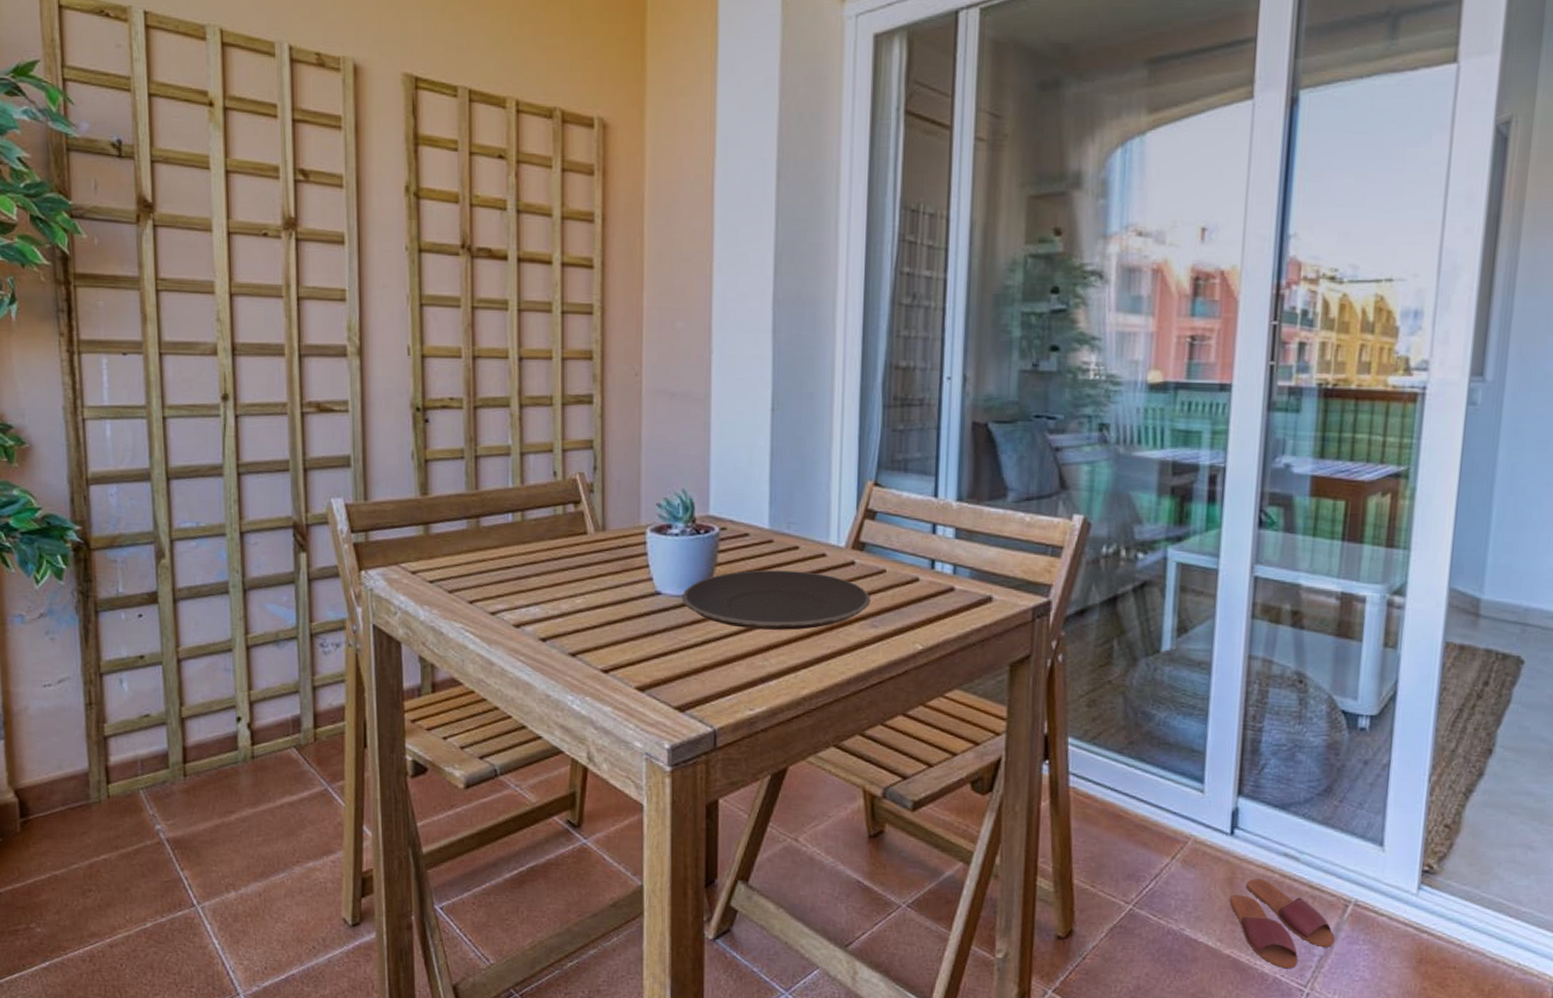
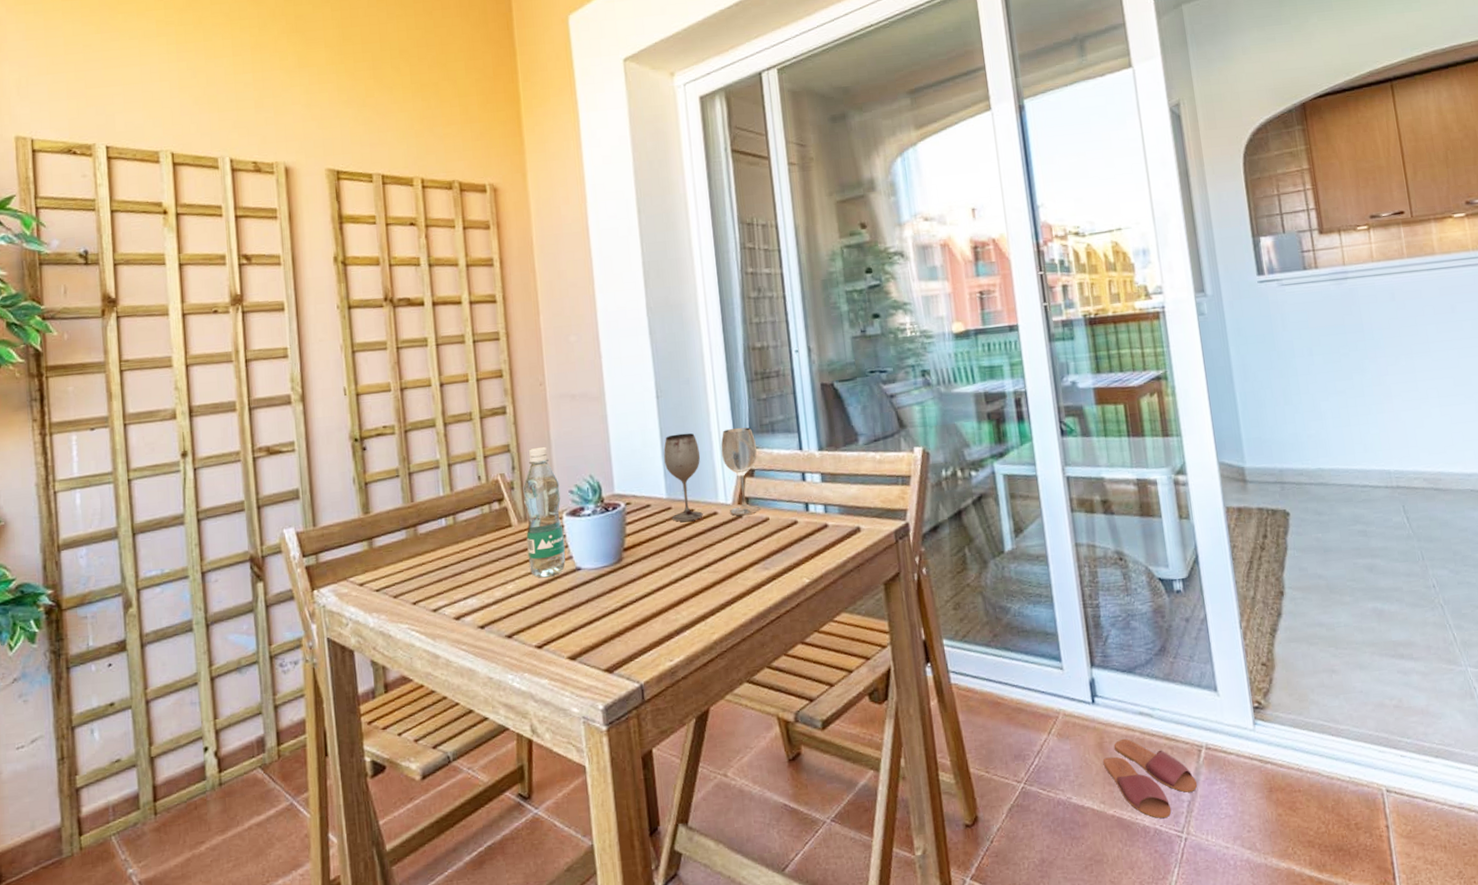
bottle: none [602,448,646,597] -> present [523,446,566,578]
plate: present [682,570,871,630] -> none [599,529,761,589]
wineglass: none [772,456,884,563] -> present [663,427,760,522]

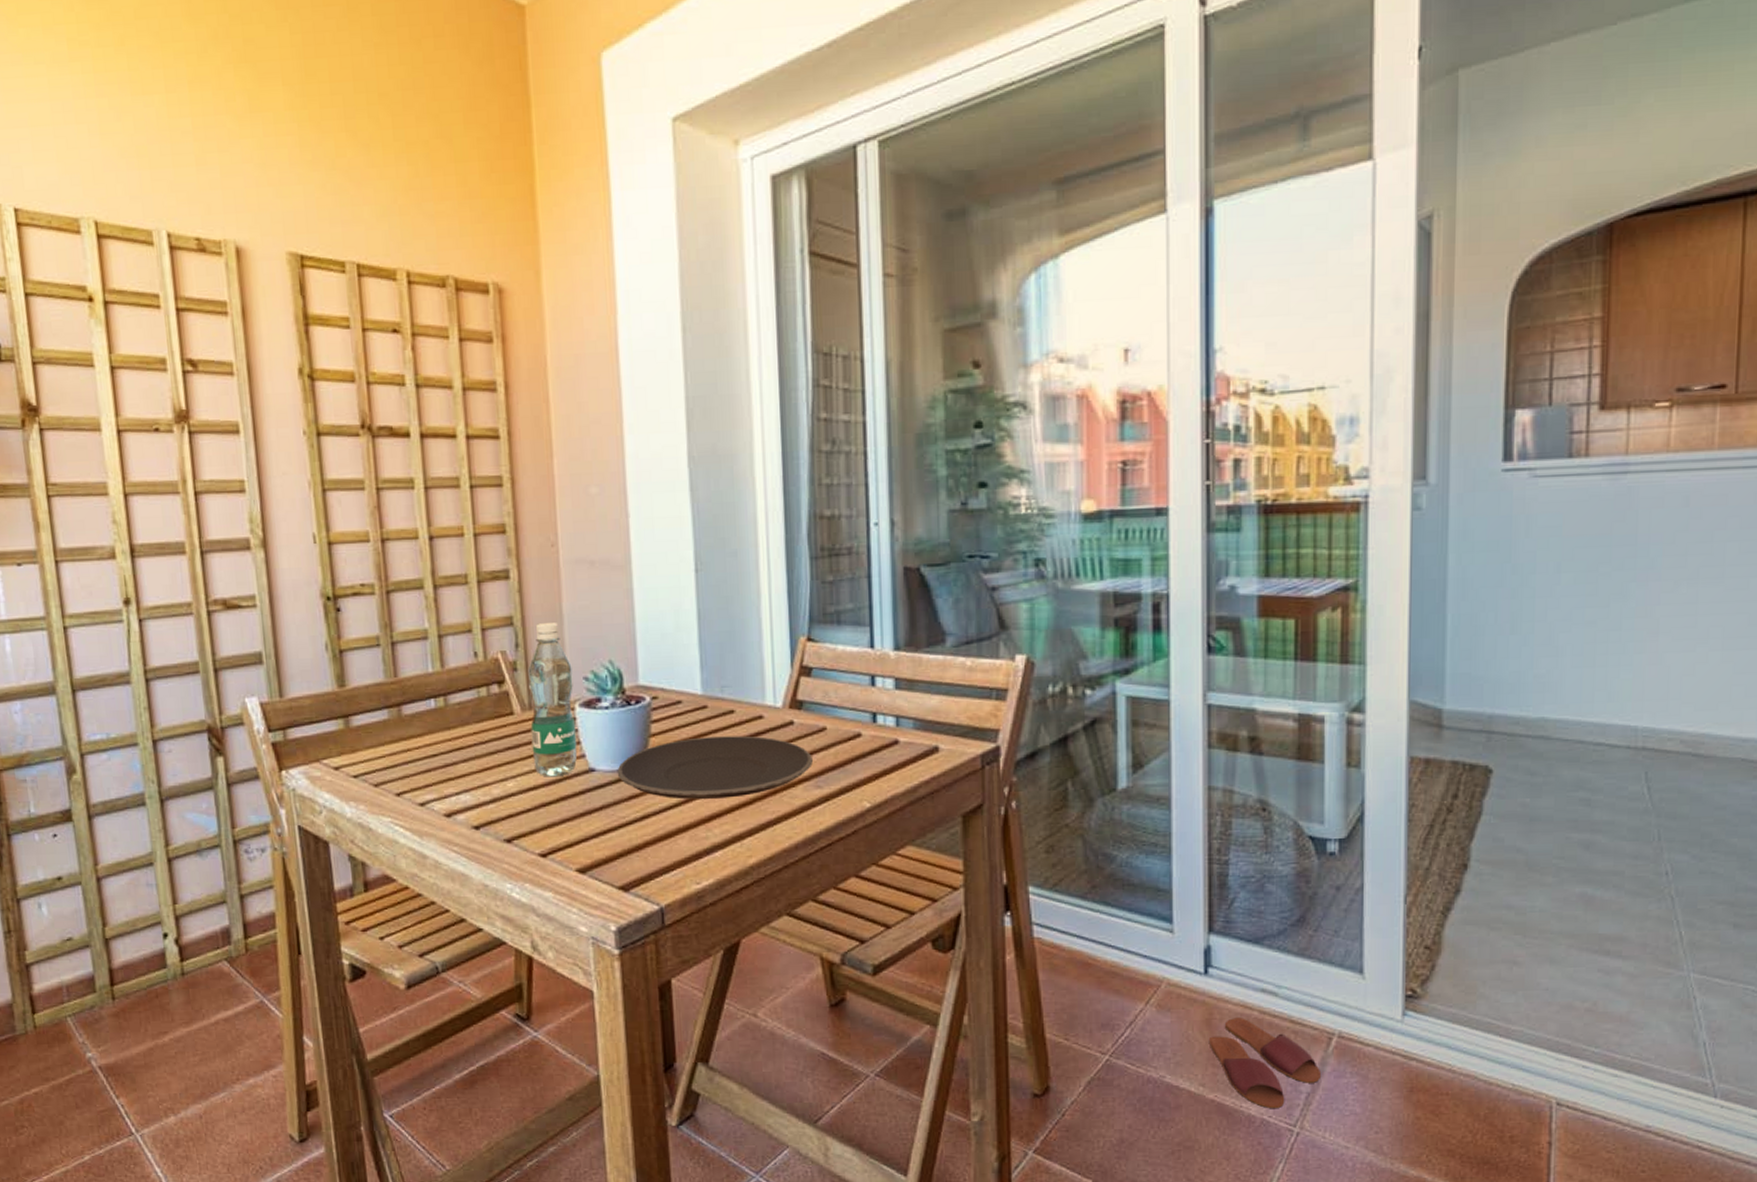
plate: none [599,529,761,589] -> present [617,735,814,800]
wineglass: present [663,427,760,522] -> none [701,615,818,724]

